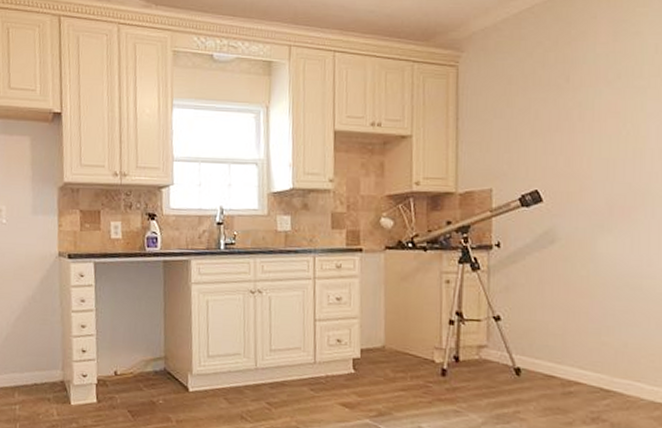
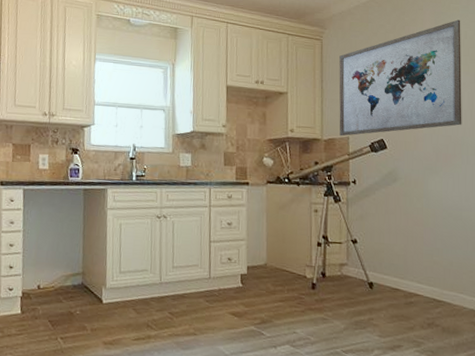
wall art: none [479,28,650,189] -> present [339,19,462,137]

